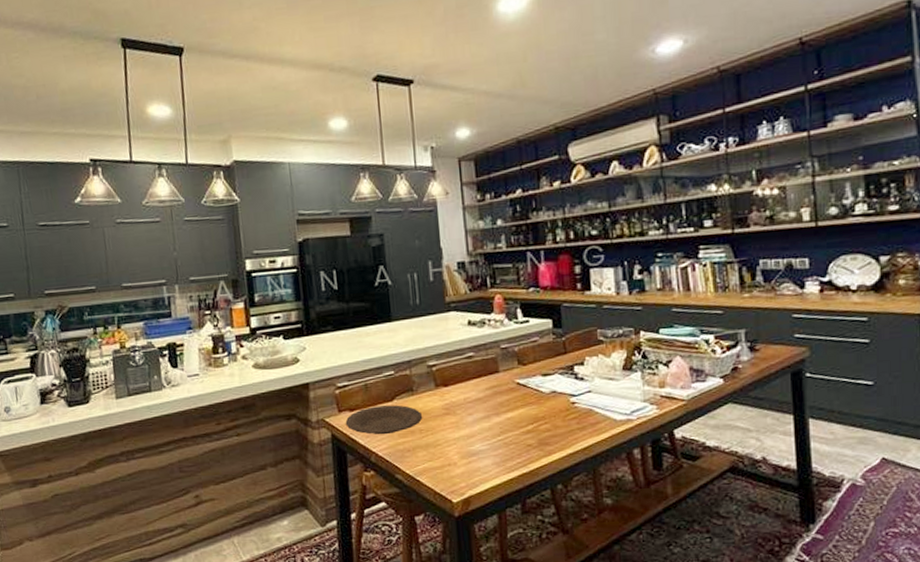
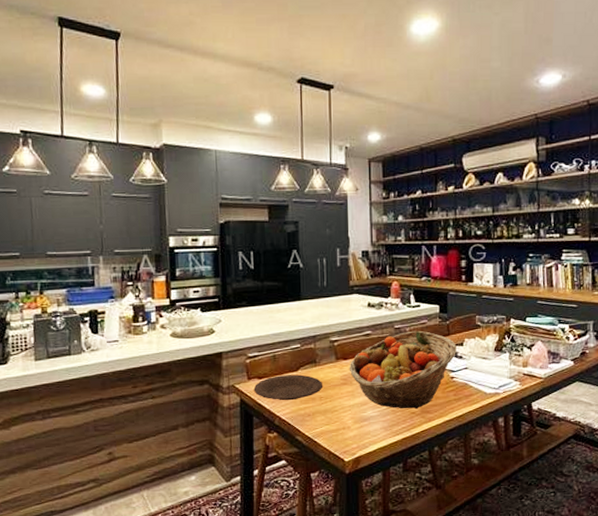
fruit basket: none [451,349,577,441] -> present [349,330,458,409]

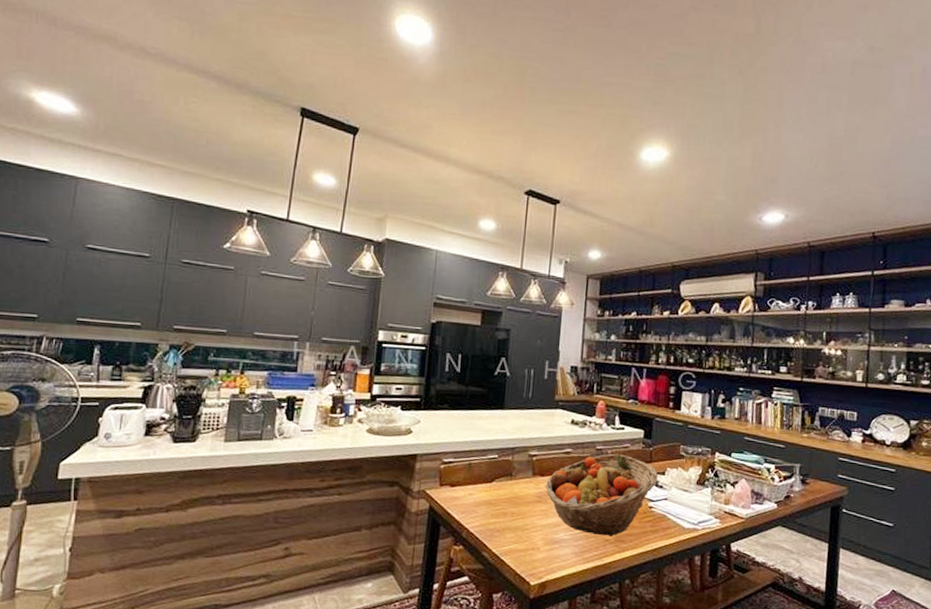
plate: present [253,374,323,401] -> none [444,485,517,513]

